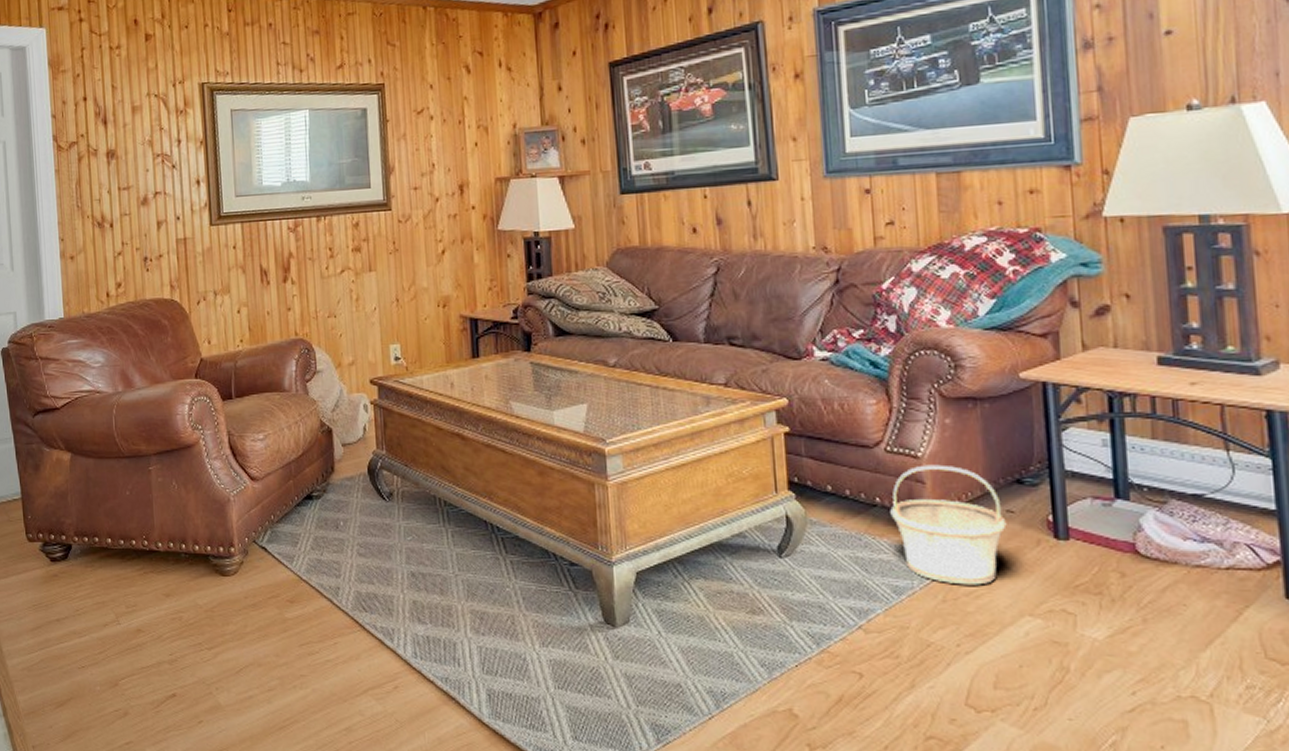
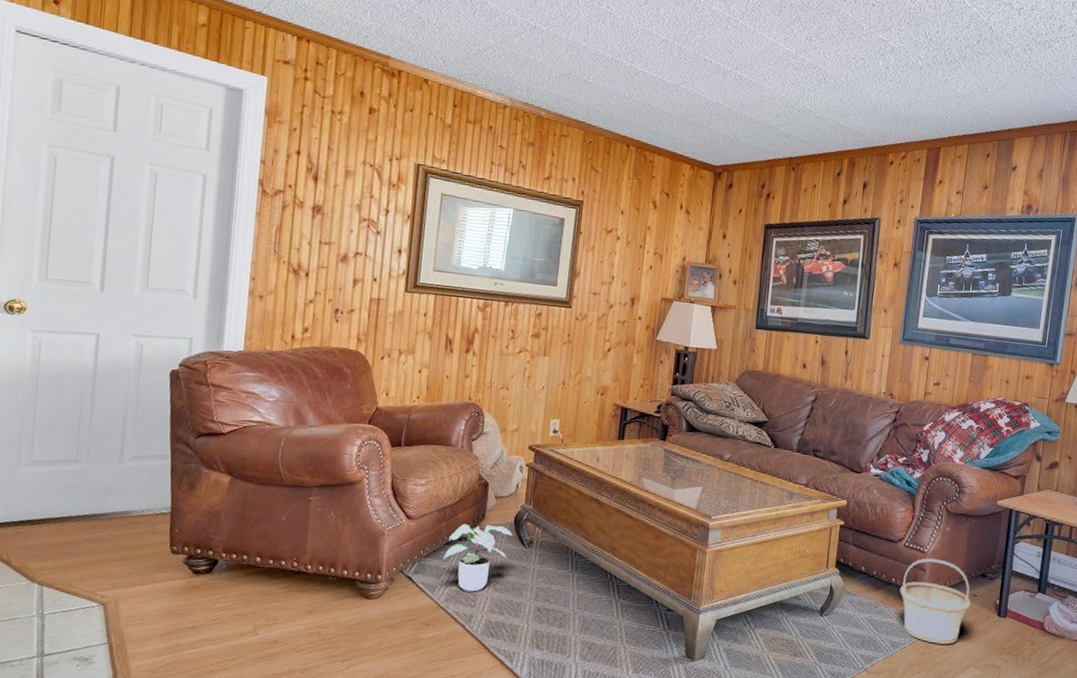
potted plant: none [296,477,369,559] -> present [443,523,513,592]

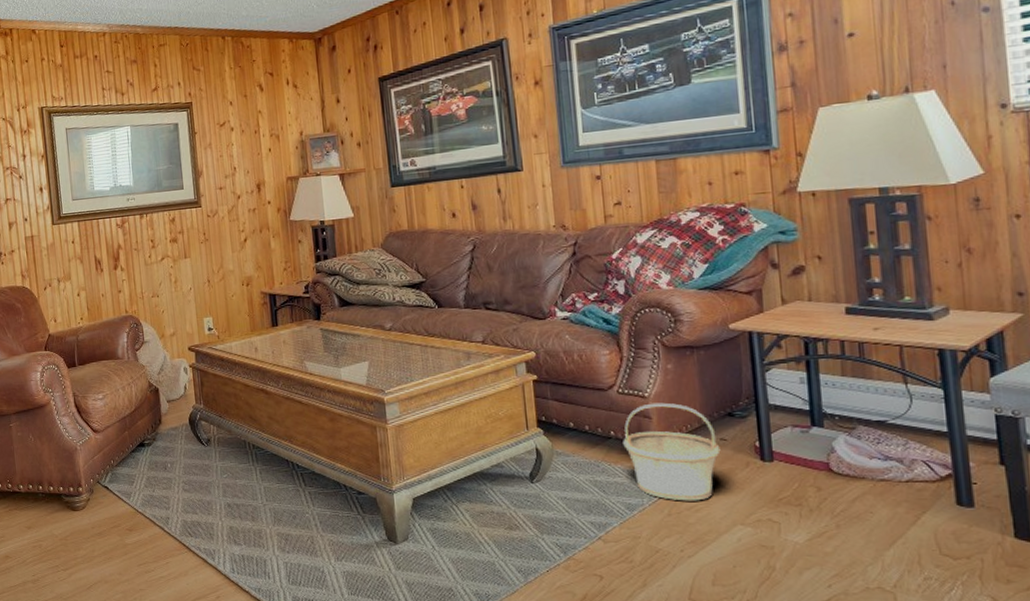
potted plant: present [443,523,513,592] -> none [131,427,190,495]

